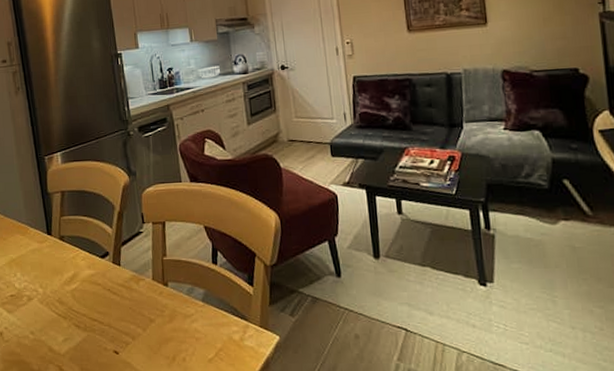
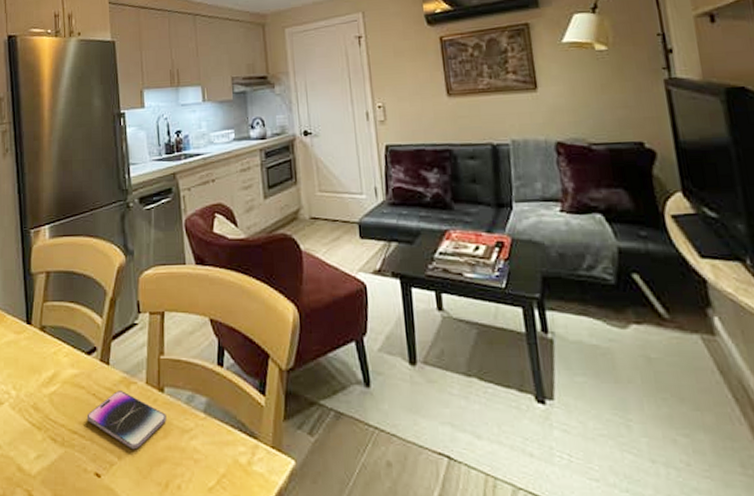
smartphone: none [104,286,171,332] -> present [86,391,166,450]

